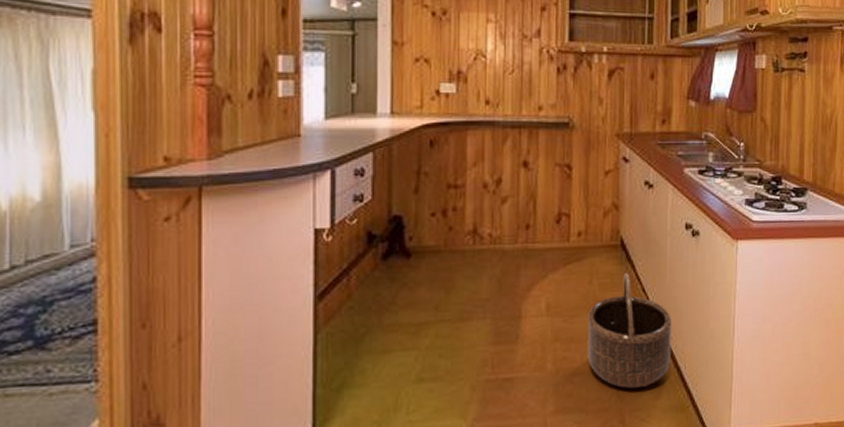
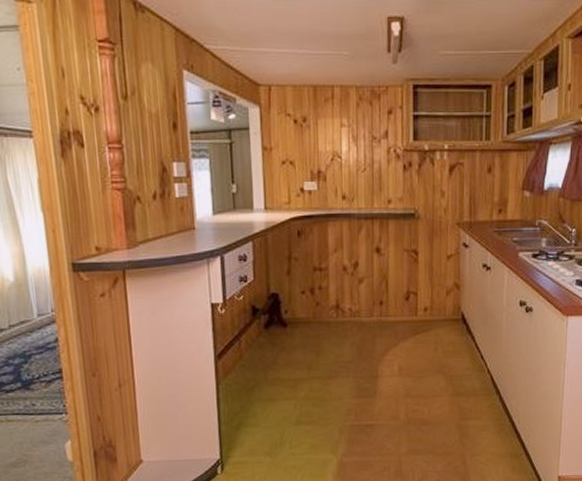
basket: present [587,272,672,389] -> none [434,342,507,438]

